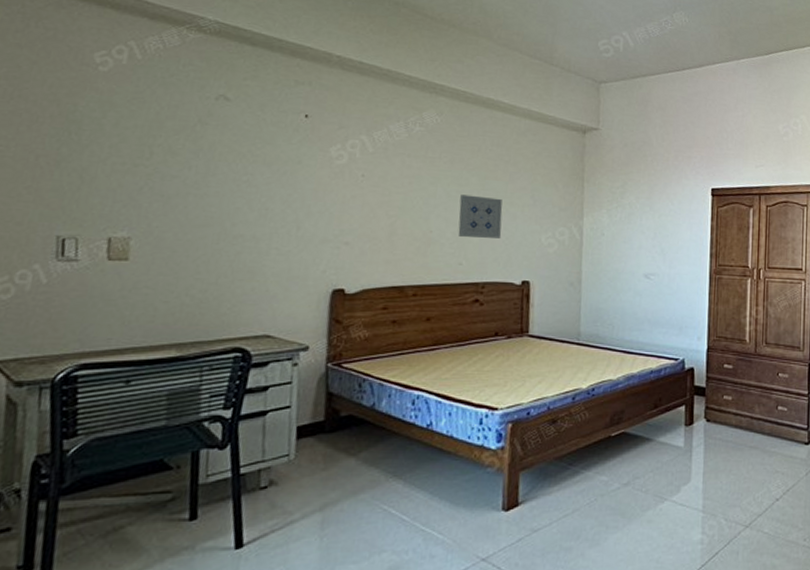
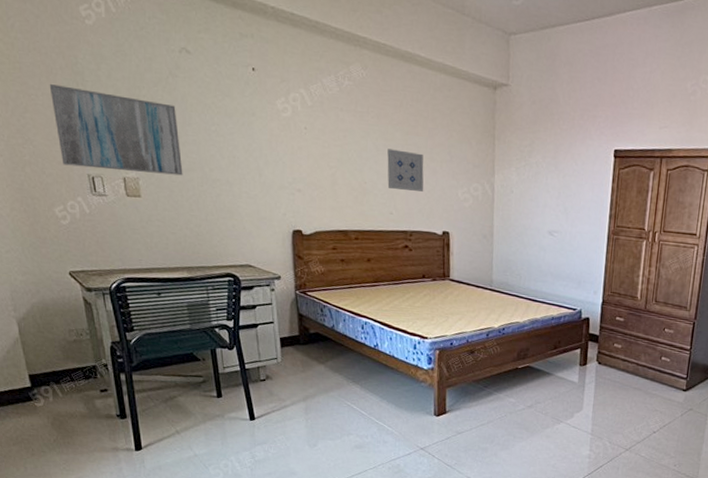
wall art: none [22,134,199,233] -> present [49,84,183,176]

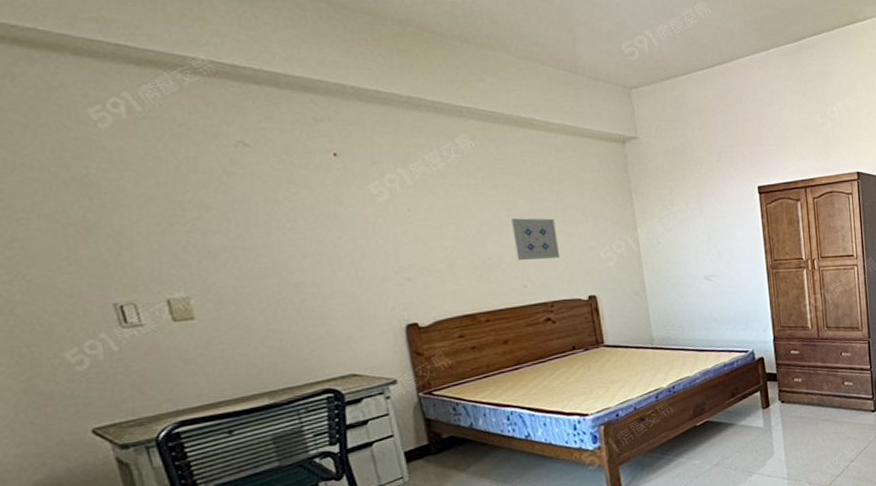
wall art: present [49,84,183,176] -> none [47,202,253,298]

